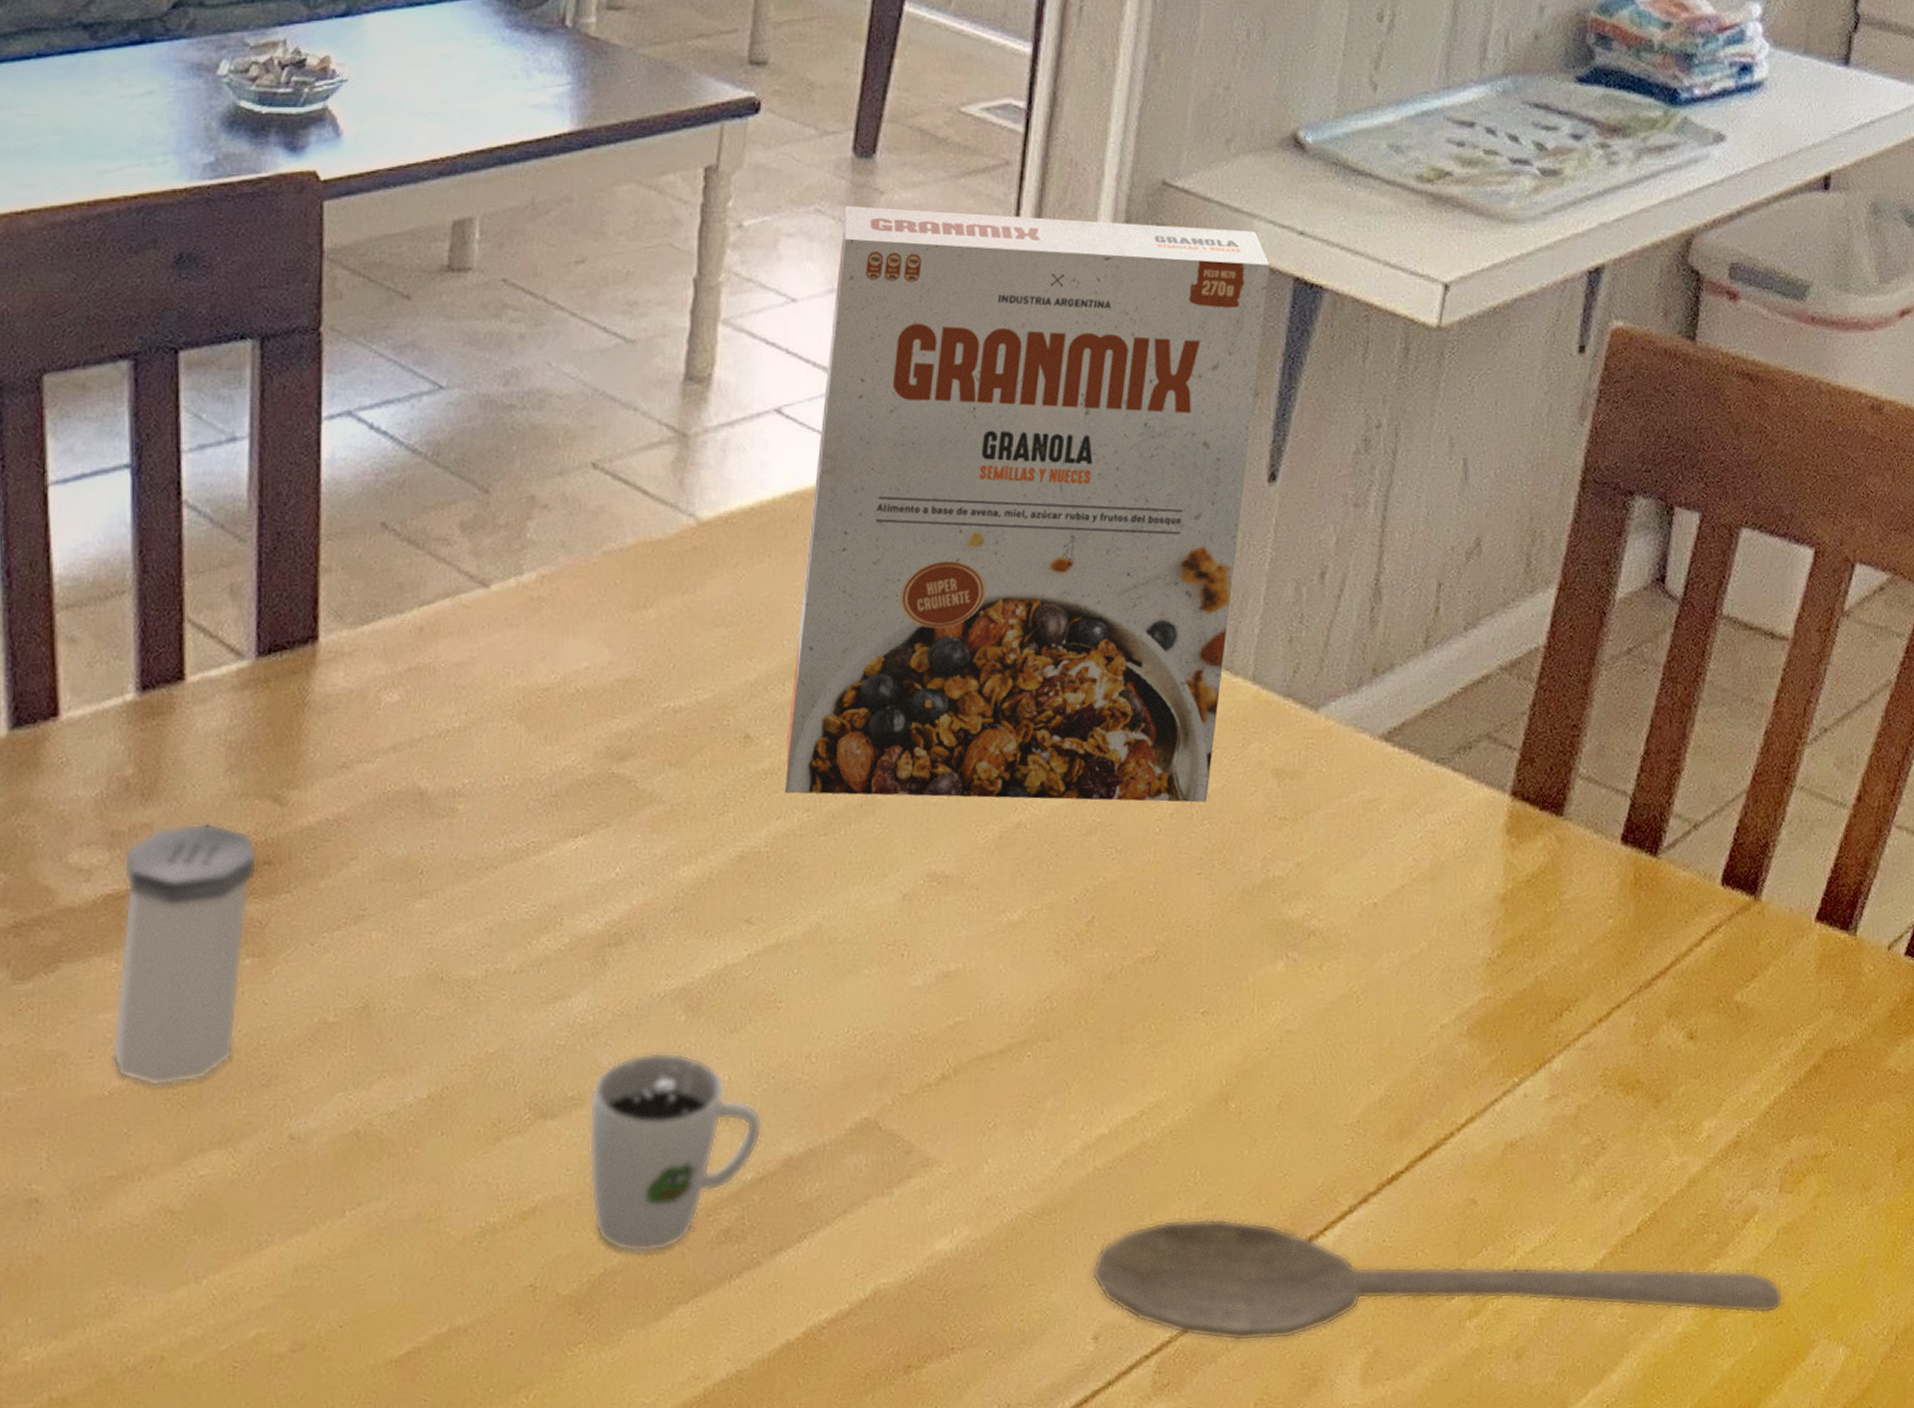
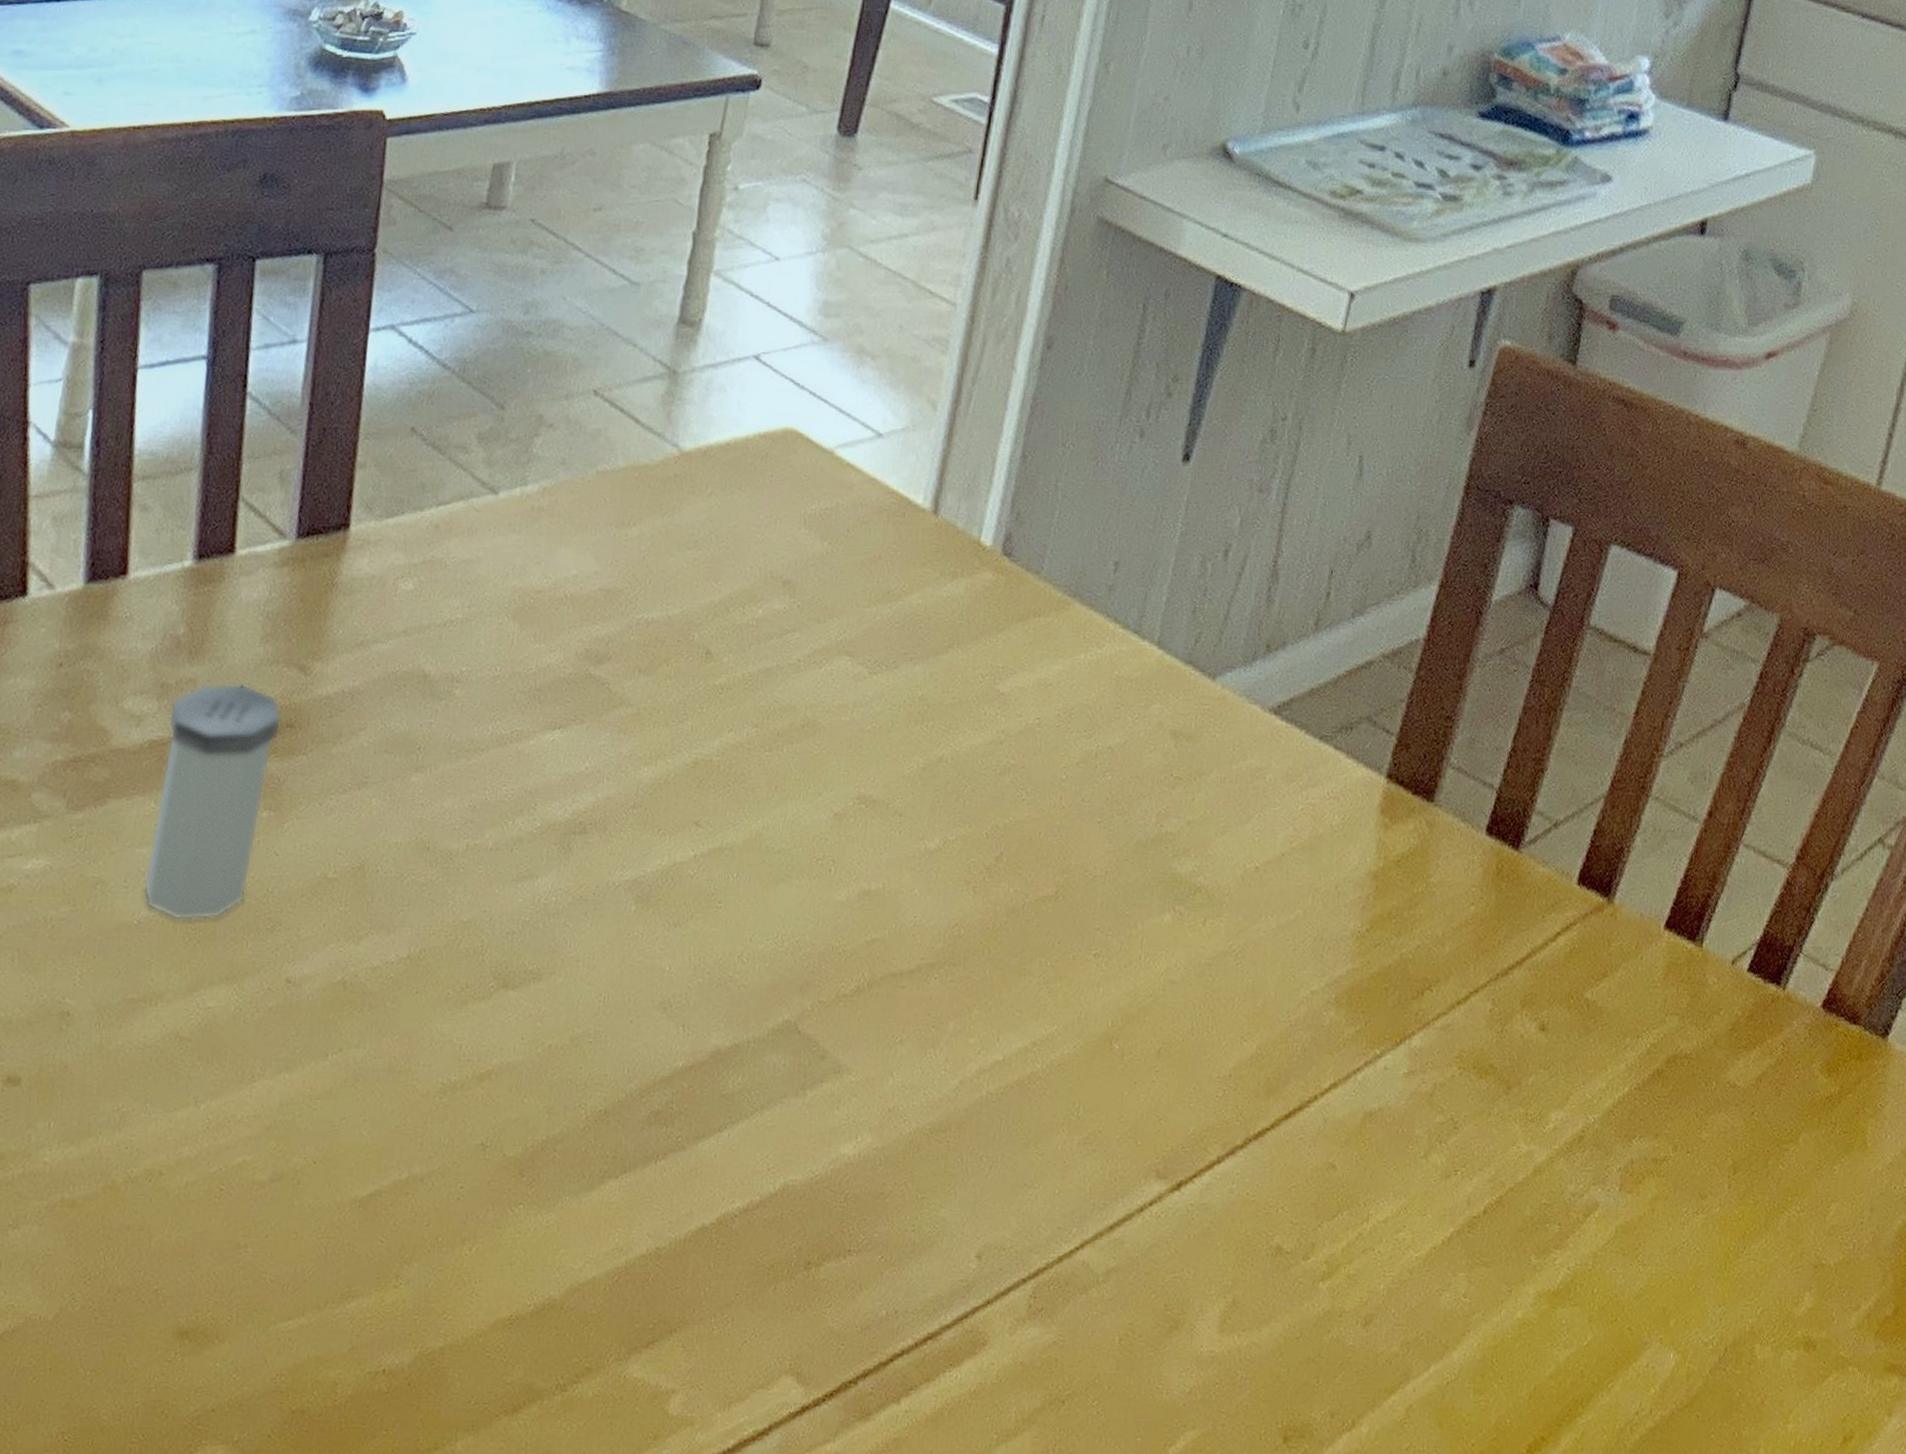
cup: present [588,1051,763,1254] -> none [540,936,696,1126]
cereal box: present [784,205,1270,803] -> none [737,177,1196,755]
wooden spoon: present [1091,1218,1784,1342] -> none [978,1150,1619,1309]

